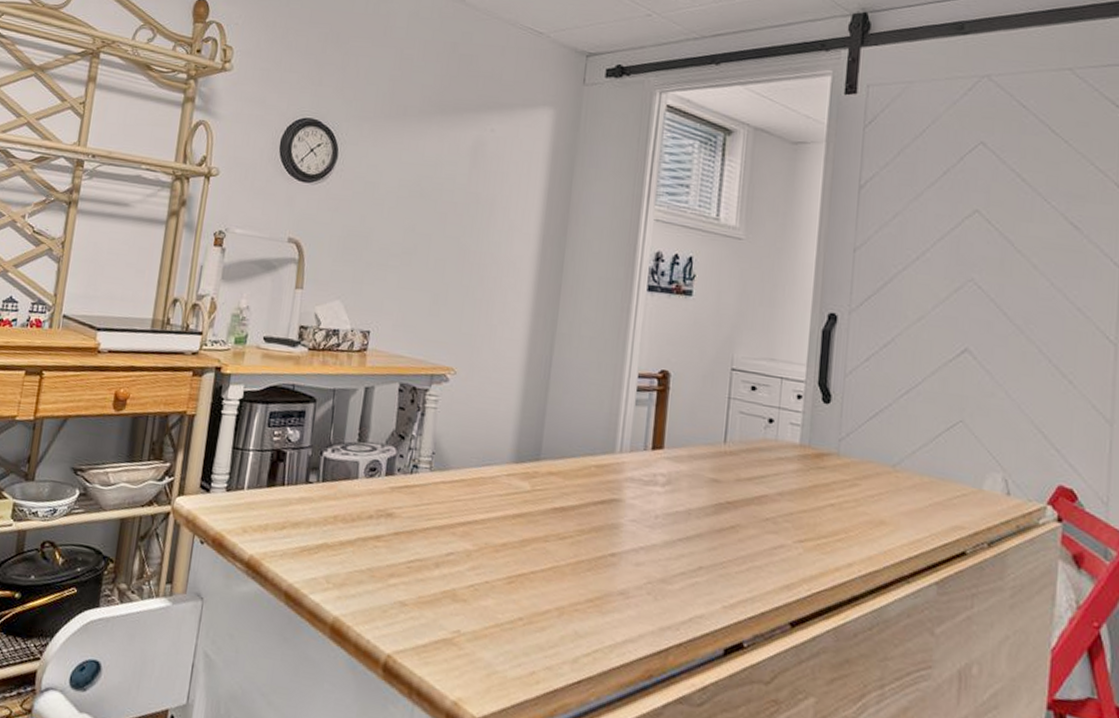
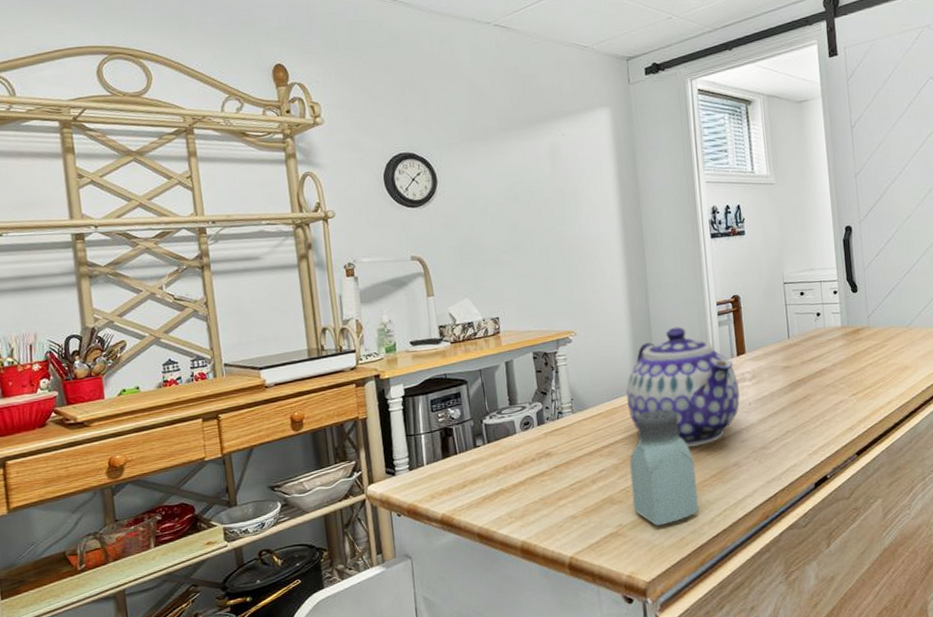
saltshaker: none [478,491,569,648] -> present [629,409,699,527]
teapot: none [499,392,647,557] -> present [625,327,741,448]

